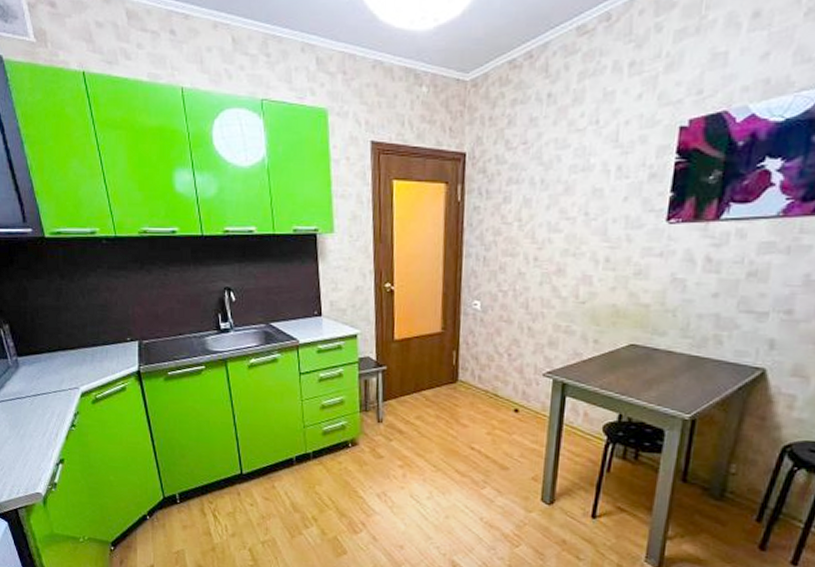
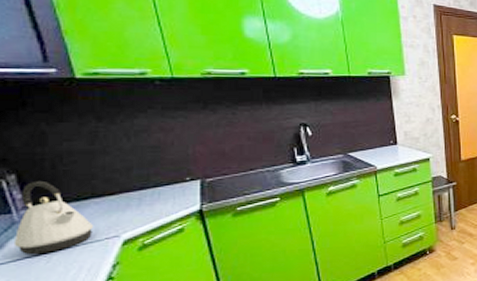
kettle: none [9,331,61,397] -> present [13,180,94,255]

